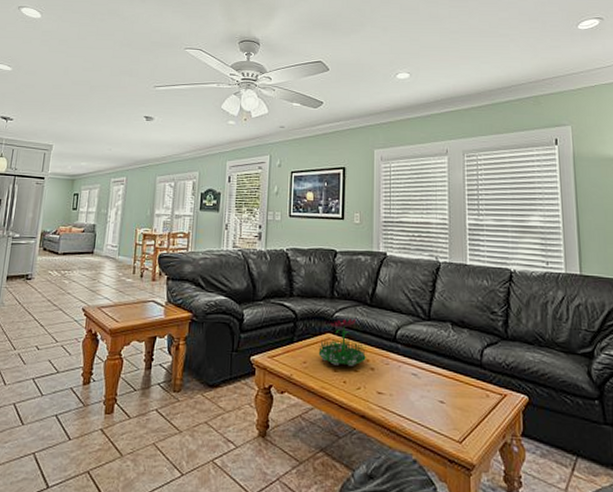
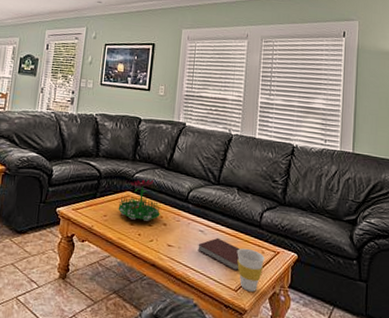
notebook: none [412,381,462,420] -> present [197,237,241,272]
cup: none [457,391,490,443] -> present [237,248,265,292]

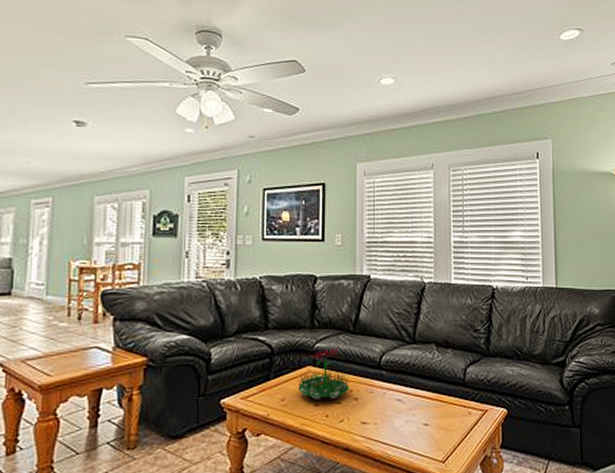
notebook: present [197,237,241,272] -> none [396,404,445,440]
cup: present [237,248,265,292] -> none [441,411,472,460]

